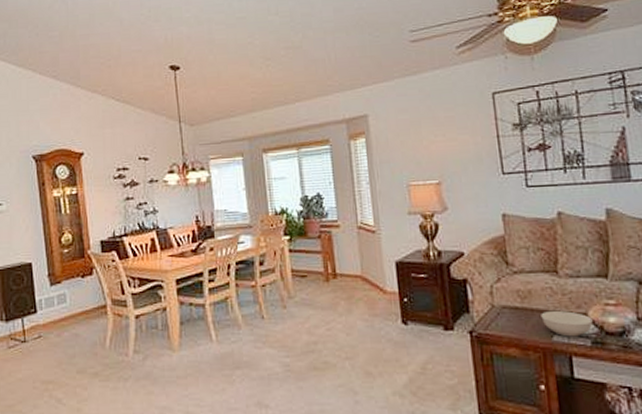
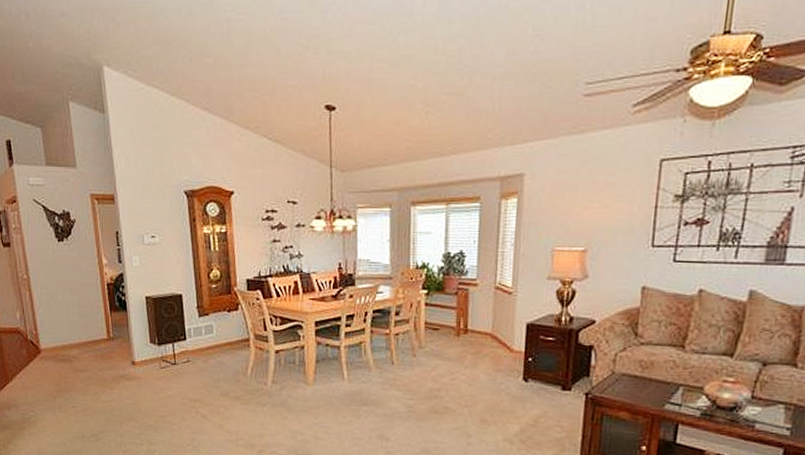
bowl: present [541,310,593,337] -> none [657,382,708,408]

